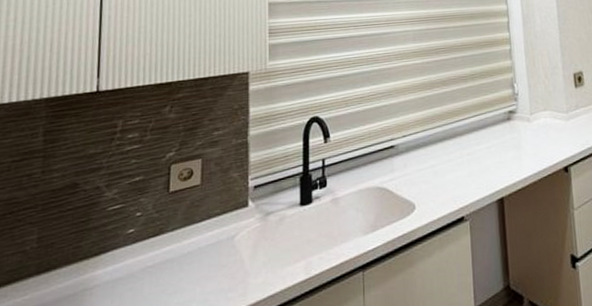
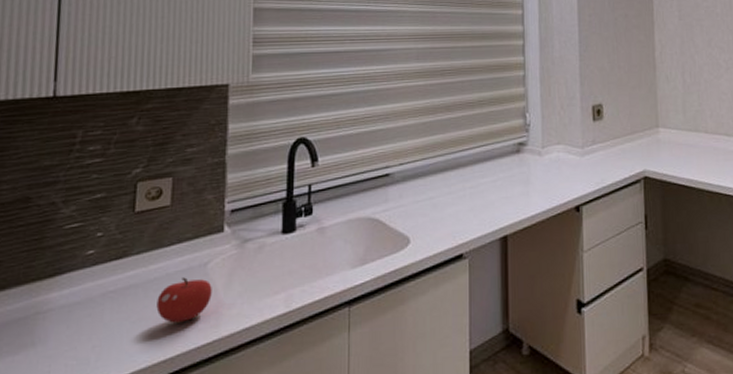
fruit: none [190,250,239,294] -> present [156,277,212,323]

